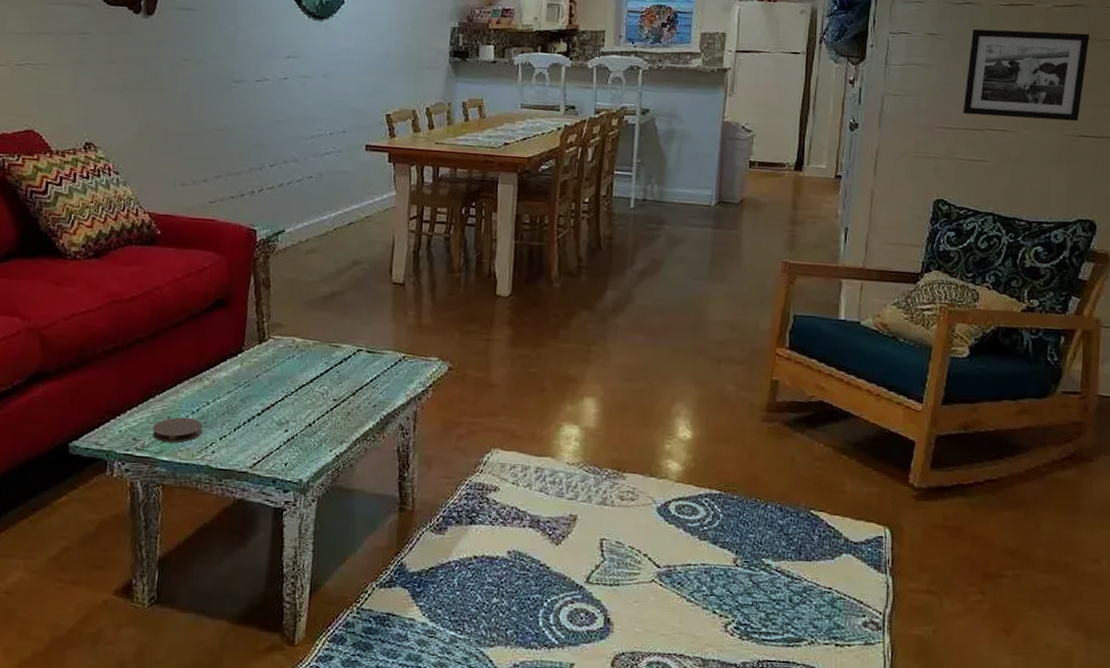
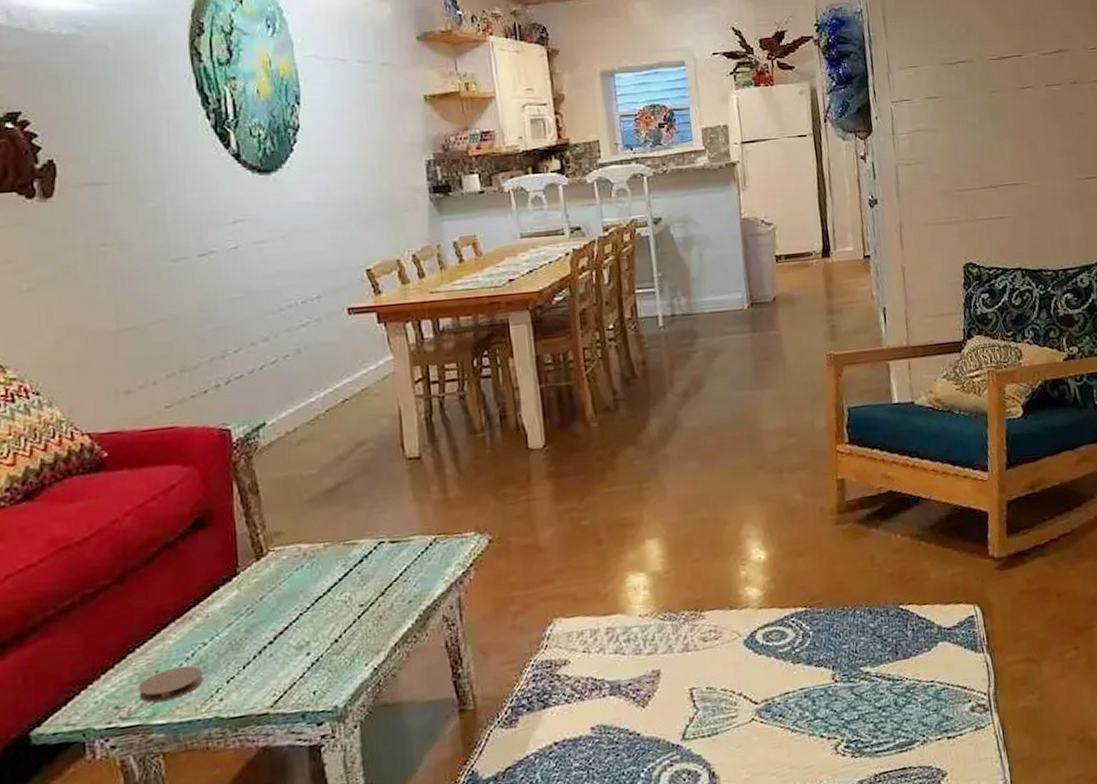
picture frame: present [963,28,1089,122] -> none [969,77,1083,173]

